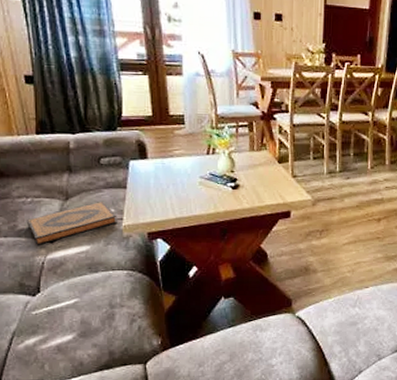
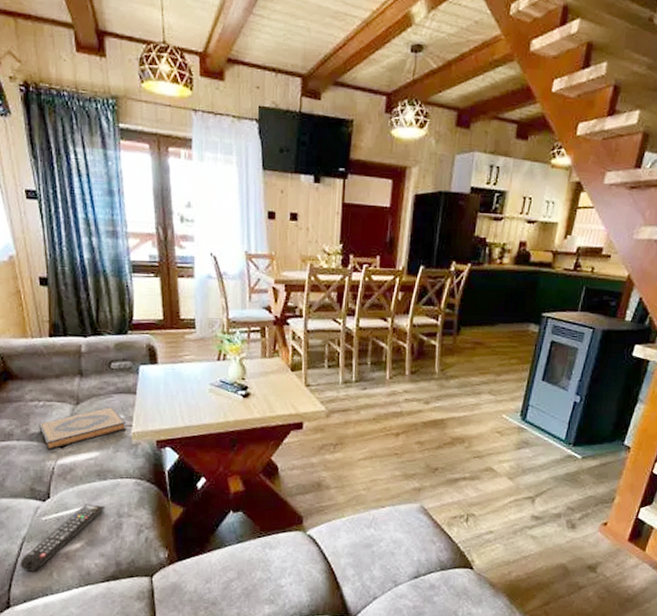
remote control: none [10,296,98,365] -> present [20,503,106,572]

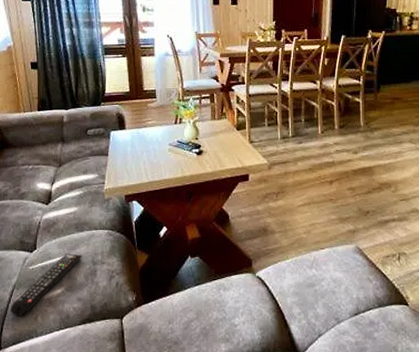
hardback book: present [39,406,127,451] -> none [28,167,100,208]

